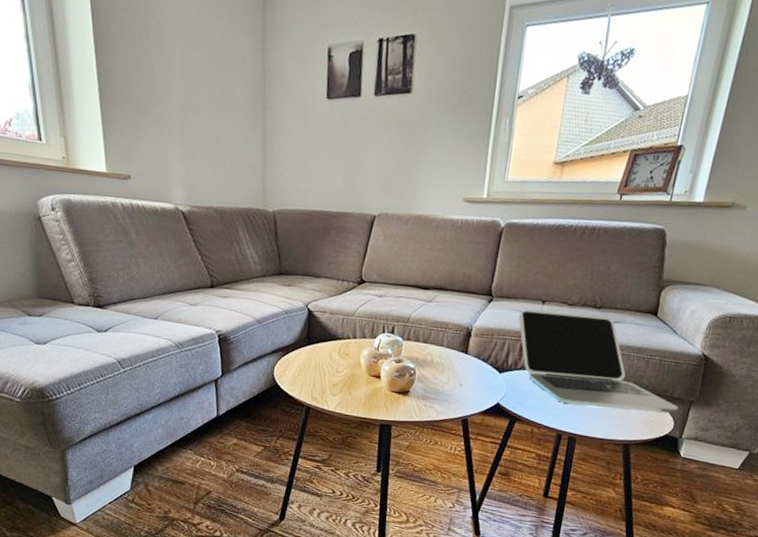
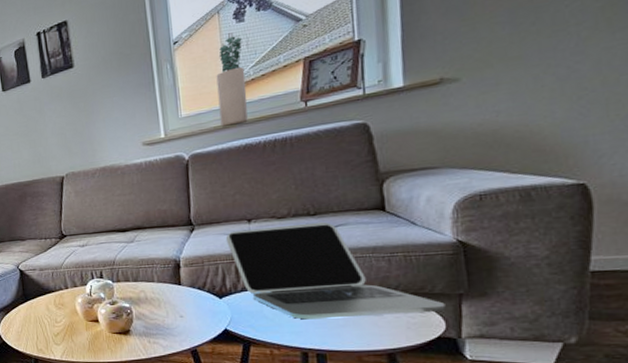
vase: none [541,102,583,203] -> present [216,32,248,128]

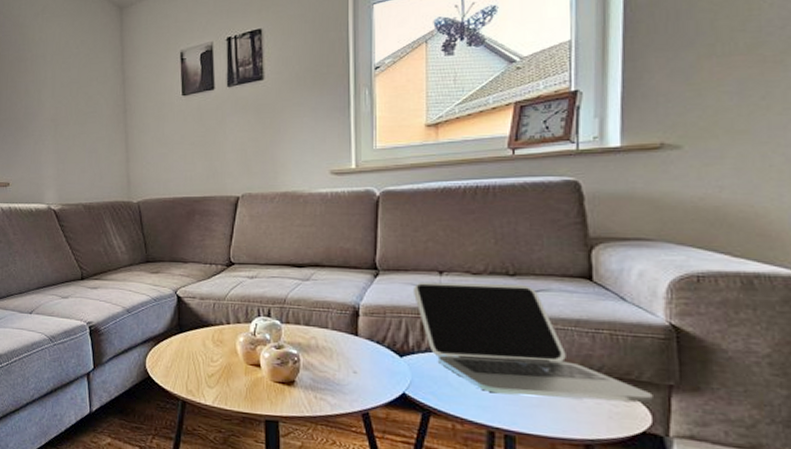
vase: present [216,32,248,128] -> none [418,65,450,166]

